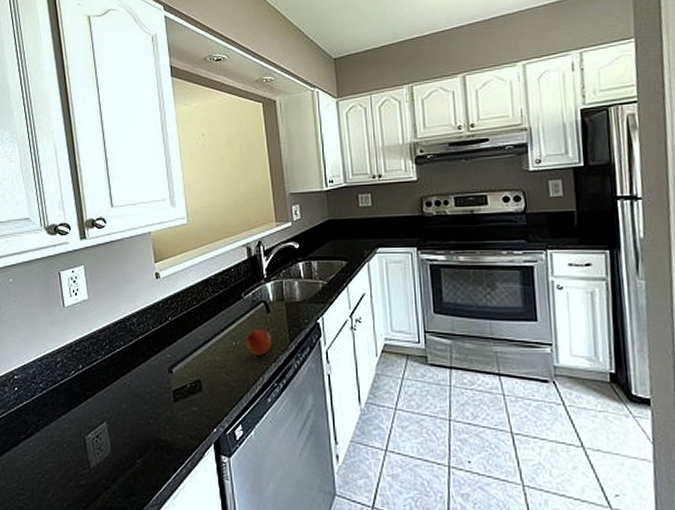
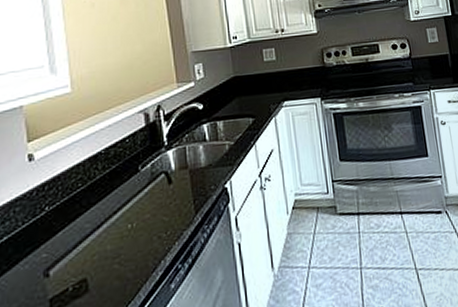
fruit: present [245,329,272,355] -> none [143,204,175,236]

